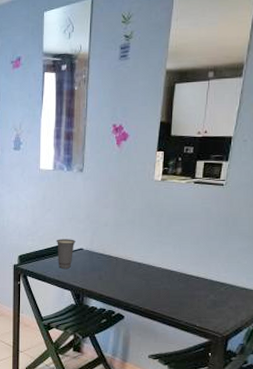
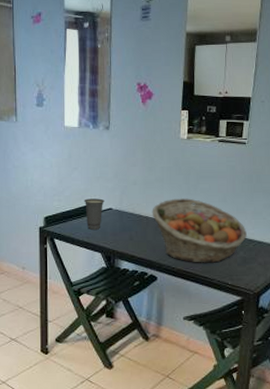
fruit basket: none [122,240,219,305] -> present [152,198,247,263]

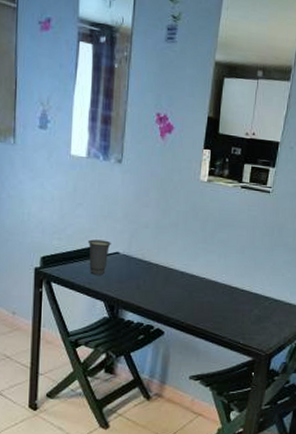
fruit basket: present [152,198,247,263] -> none [163,246,263,320]

